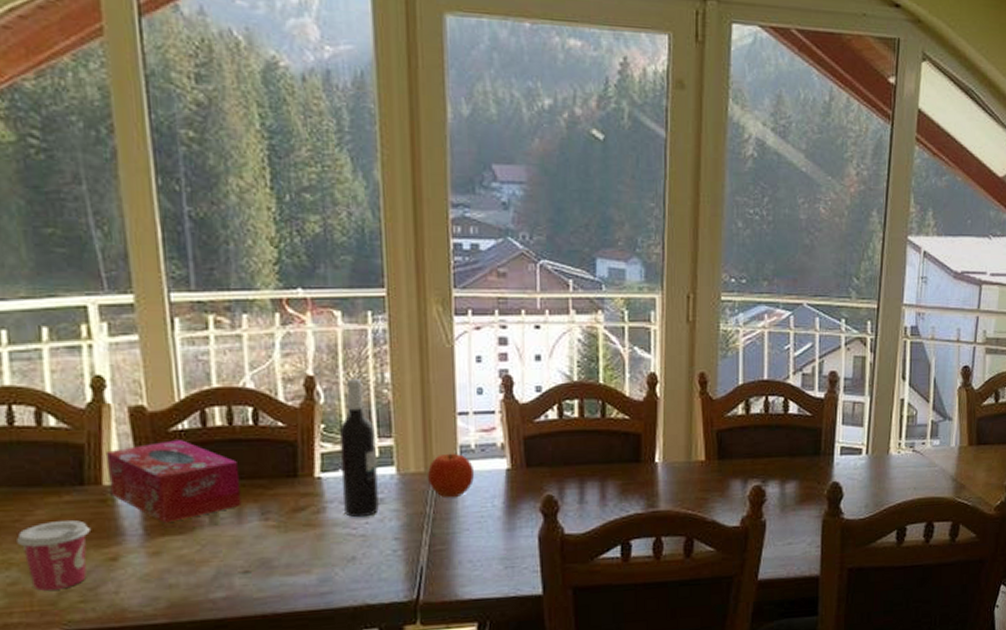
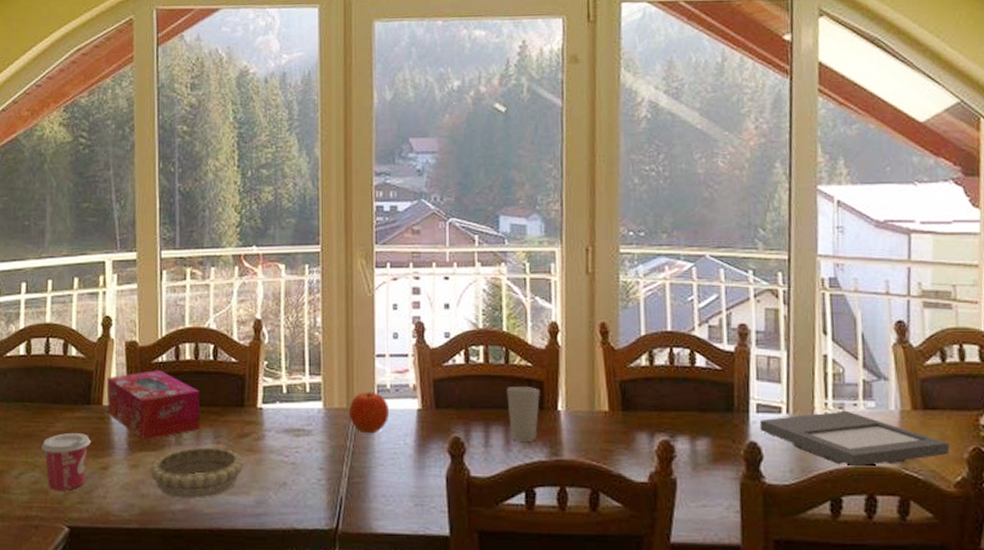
decorative bowl: none [177,525,302,585] -> present [150,447,244,498]
wine bottle: present [338,377,379,518] -> none [278,321,309,447]
cup: none [603,440,637,496] -> present [506,387,540,441]
picture frame: none [842,449,994,499] -> present [759,410,950,467]

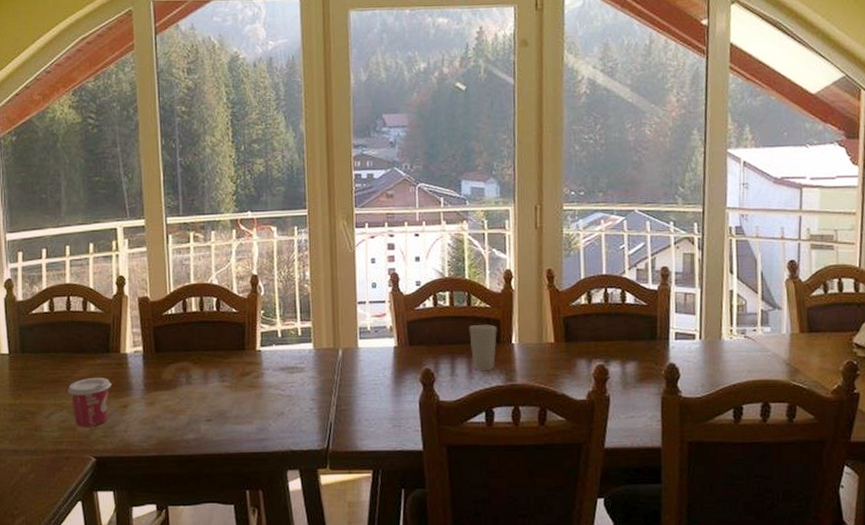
tissue box: present [107,370,200,441] -> none [123,321,207,382]
decorative bowl: present [150,447,244,498] -> none [164,385,247,429]
fruit: present [348,391,390,434] -> none [335,333,370,369]
picture frame: present [759,410,950,467] -> none [677,335,829,381]

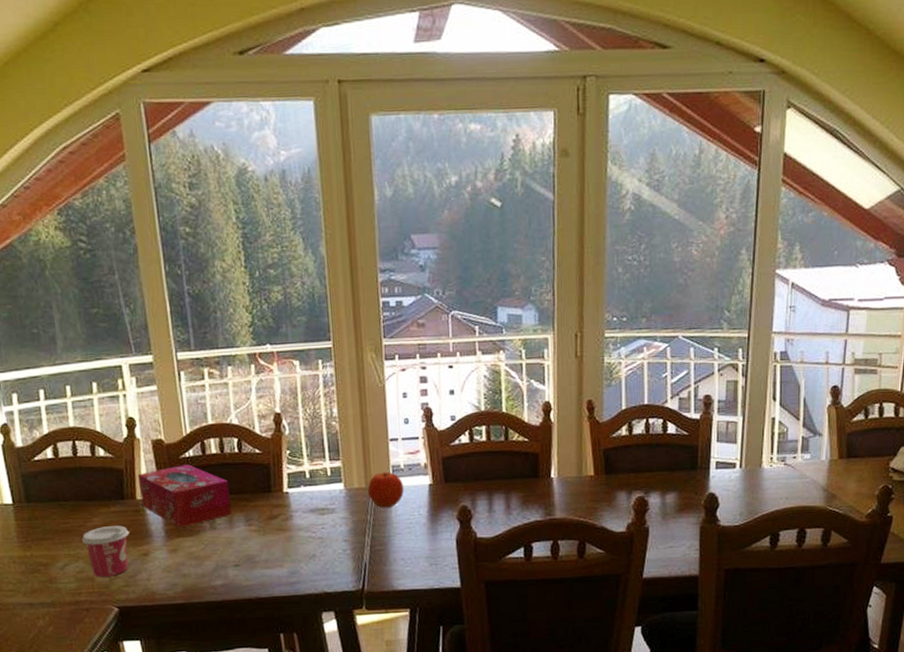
tissue box: none [123,321,207,382] -> present [137,464,232,528]
fruit: none [335,333,370,369] -> present [367,472,404,508]
cup: present [469,325,497,370] -> none [506,459,536,506]

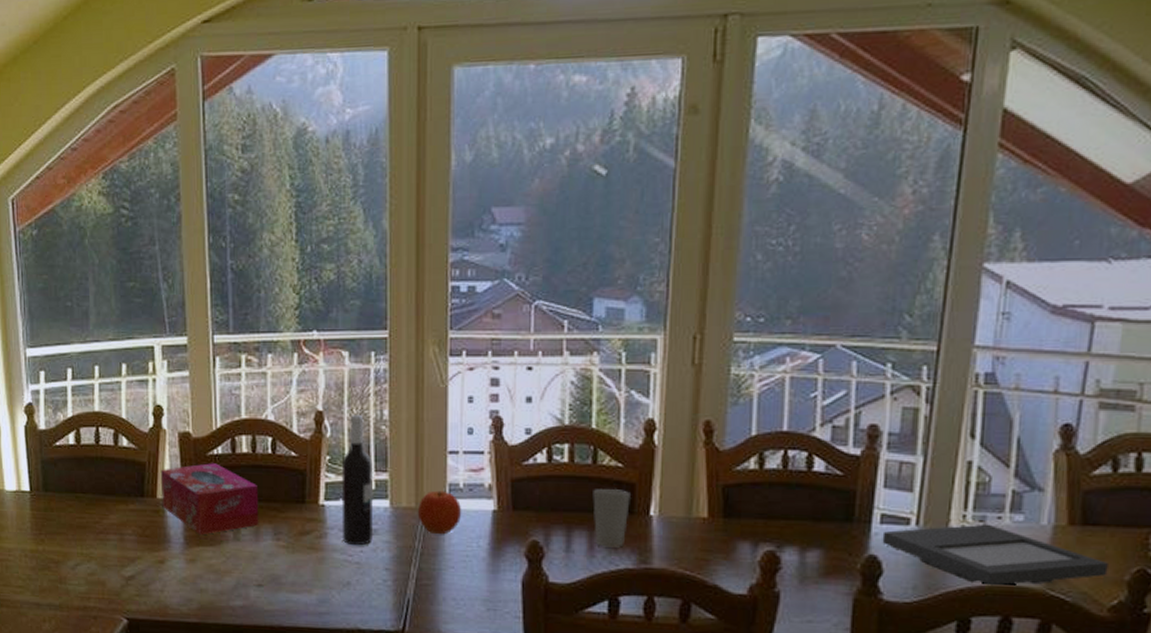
cup: present [81,526,129,577] -> none [95,525,146,583]
wine bottle: none [300,413,332,524] -> present [341,414,374,546]
cup: none [506,459,536,506] -> present [593,489,630,548]
picture frame: none [717,462,865,508] -> present [882,523,1108,586]

